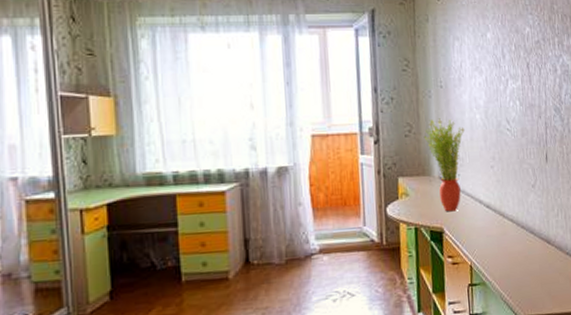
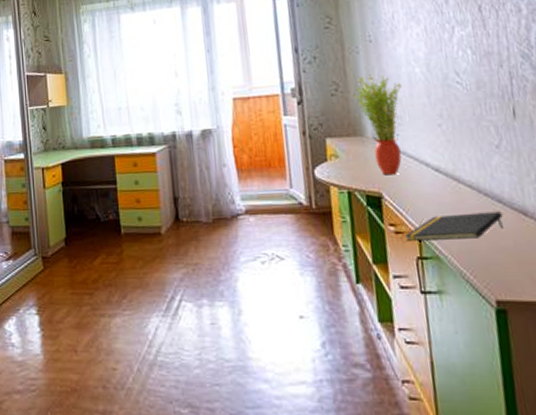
notepad: none [459,241,533,272] -> present [404,211,503,242]

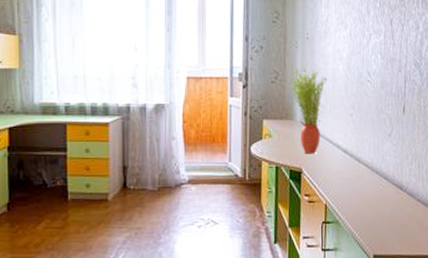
notepad: present [404,211,503,242] -> none [314,186,386,210]

